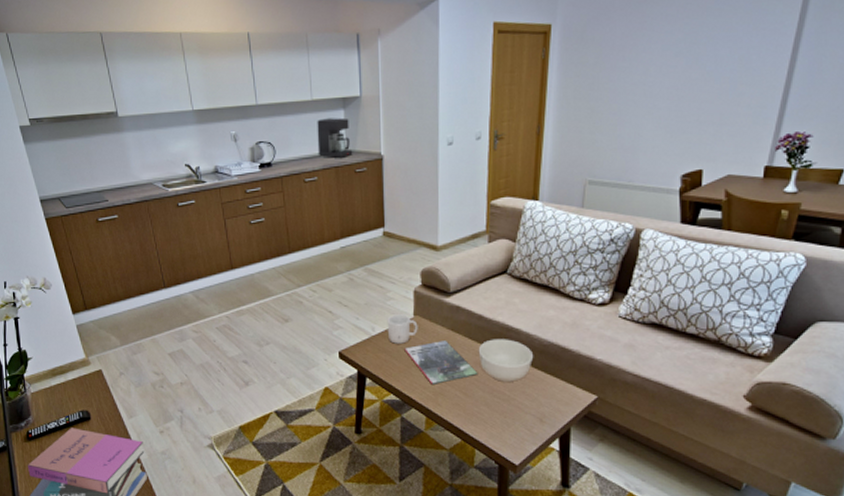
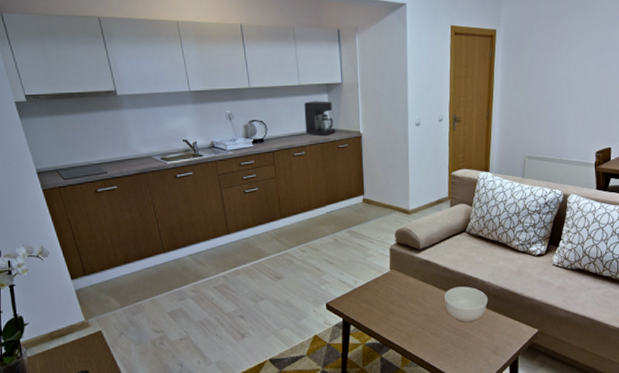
mug: present [387,314,418,344] -> none [367,269,394,295]
magazine: present [404,341,478,384] -> none [383,290,444,328]

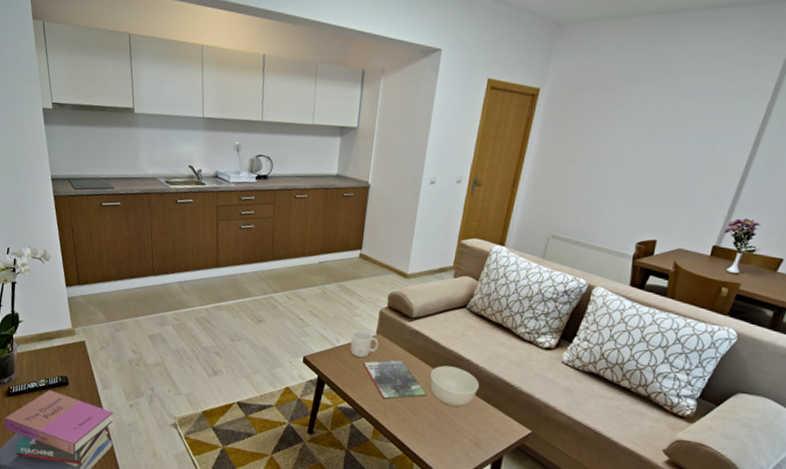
coffee maker: present [304,101,336,136] -> none [312,142,344,182]
mug: none [367,269,394,295] -> present [349,330,379,358]
magazine: none [383,290,444,328] -> present [363,360,427,399]

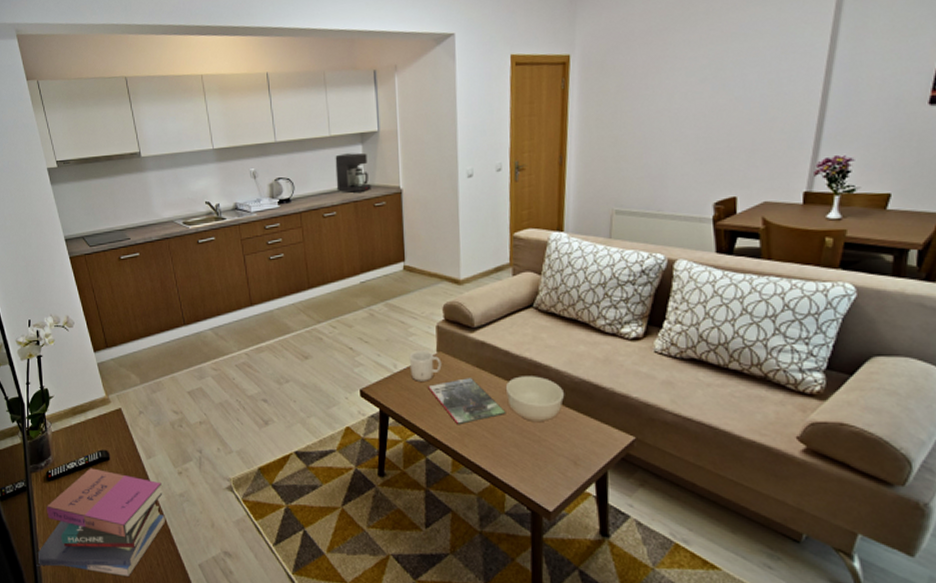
coffee maker: none [312,142,344,182] -> present [335,152,372,194]

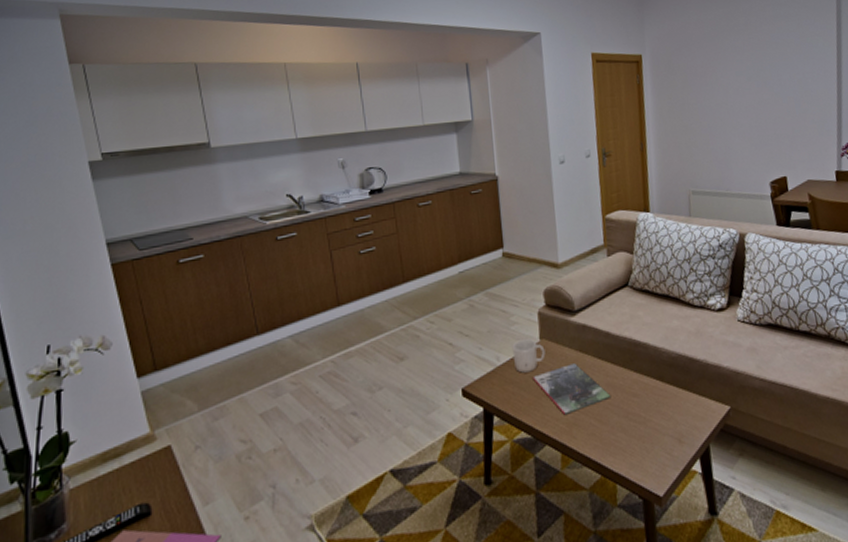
coffee maker: present [335,152,372,194] -> none [429,141,467,182]
bowl: present [505,376,565,421] -> none [608,355,664,403]

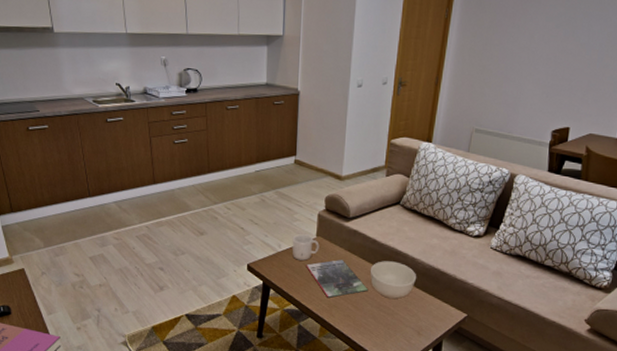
bowl: none [608,355,664,403] -> present [370,261,417,299]

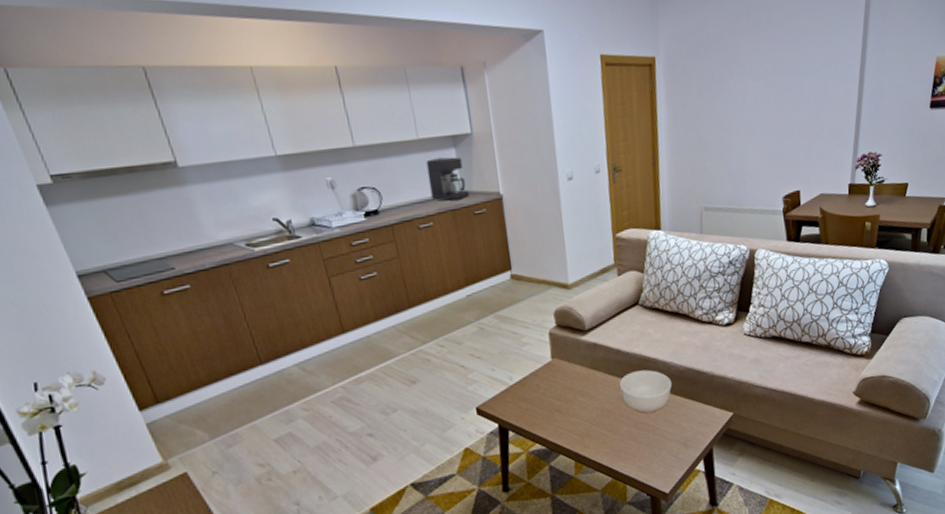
coffee maker: none [241,52,273,91] -> present [426,157,470,201]
mug: present [291,234,320,261] -> none [524,358,558,391]
magazine: present [306,260,369,298] -> none [545,380,622,427]

